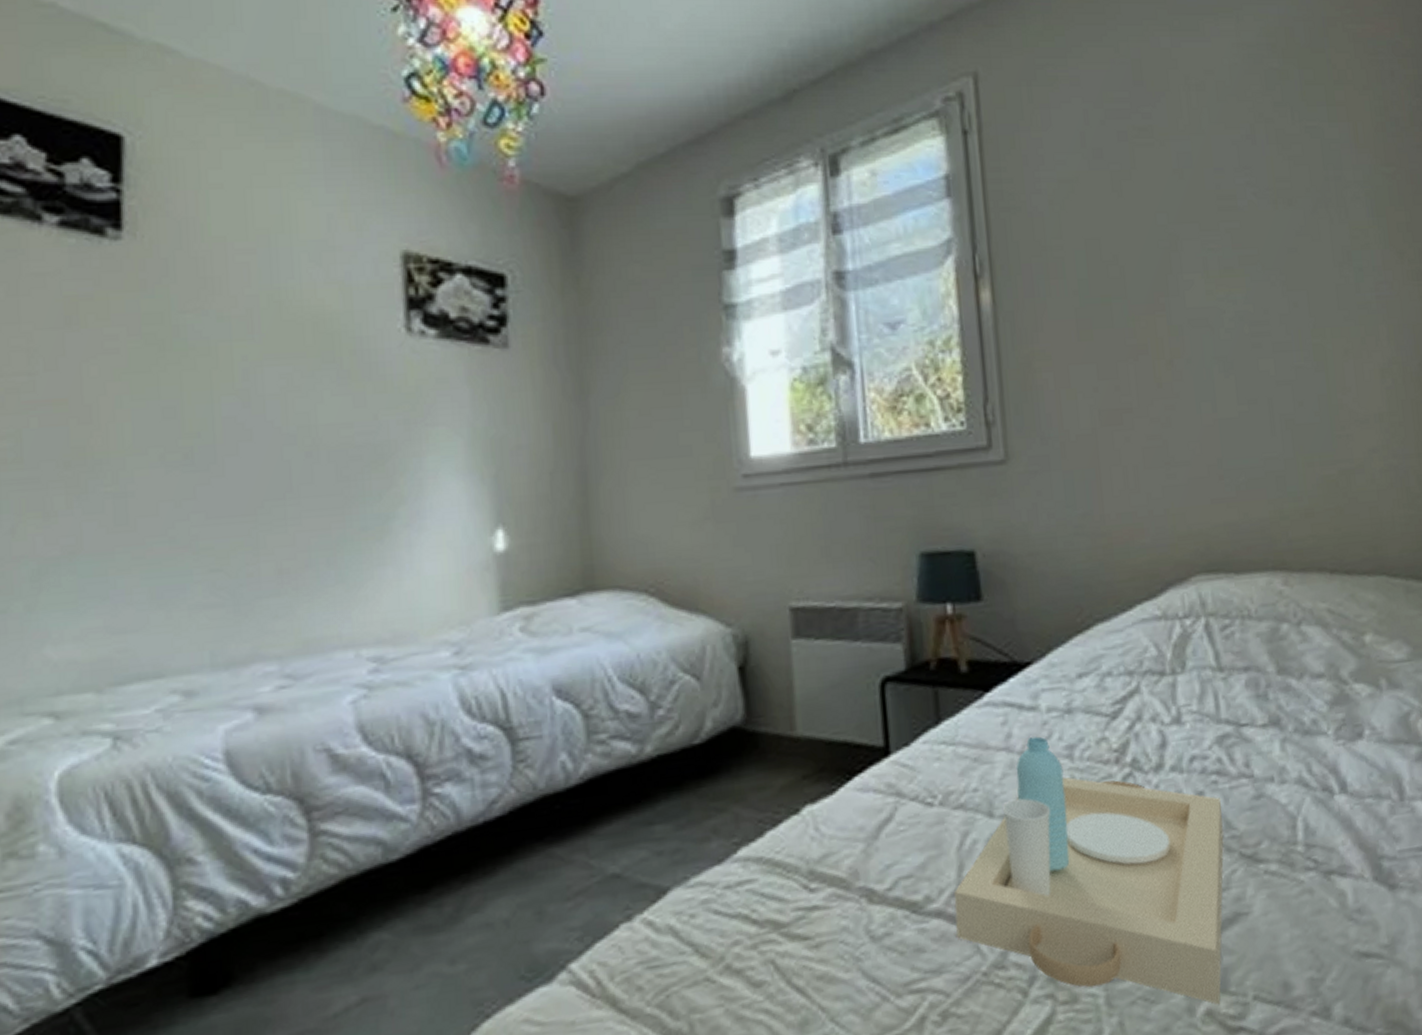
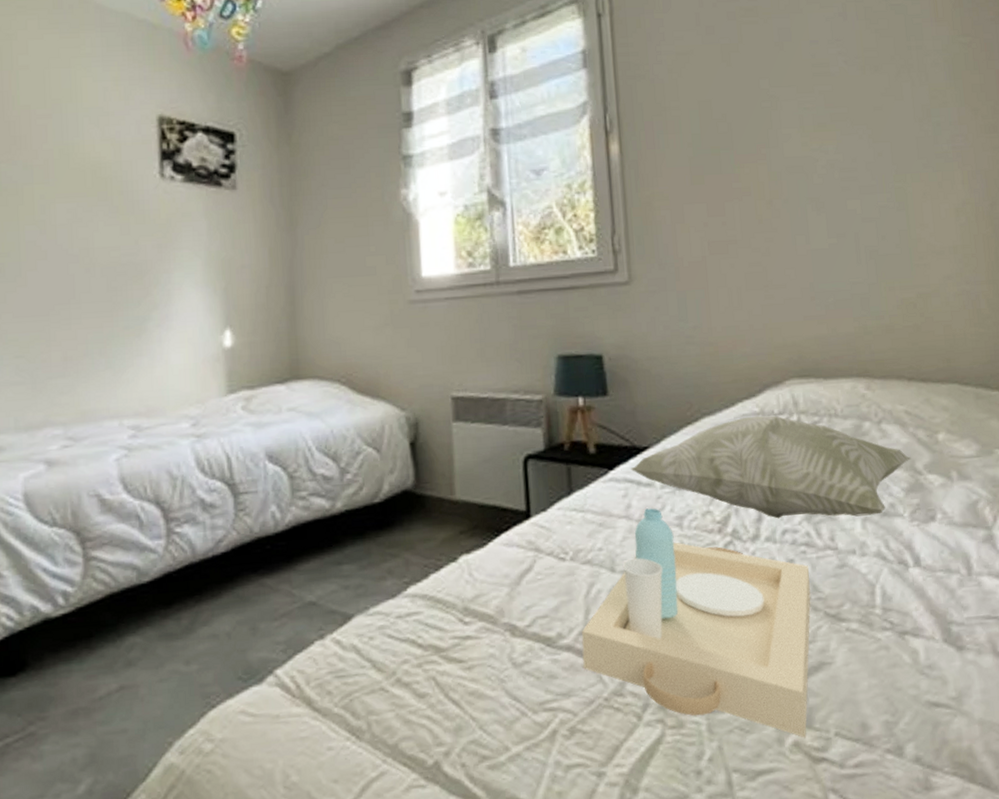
decorative pillow: none [1010,619,1335,744] -> present [630,415,911,519]

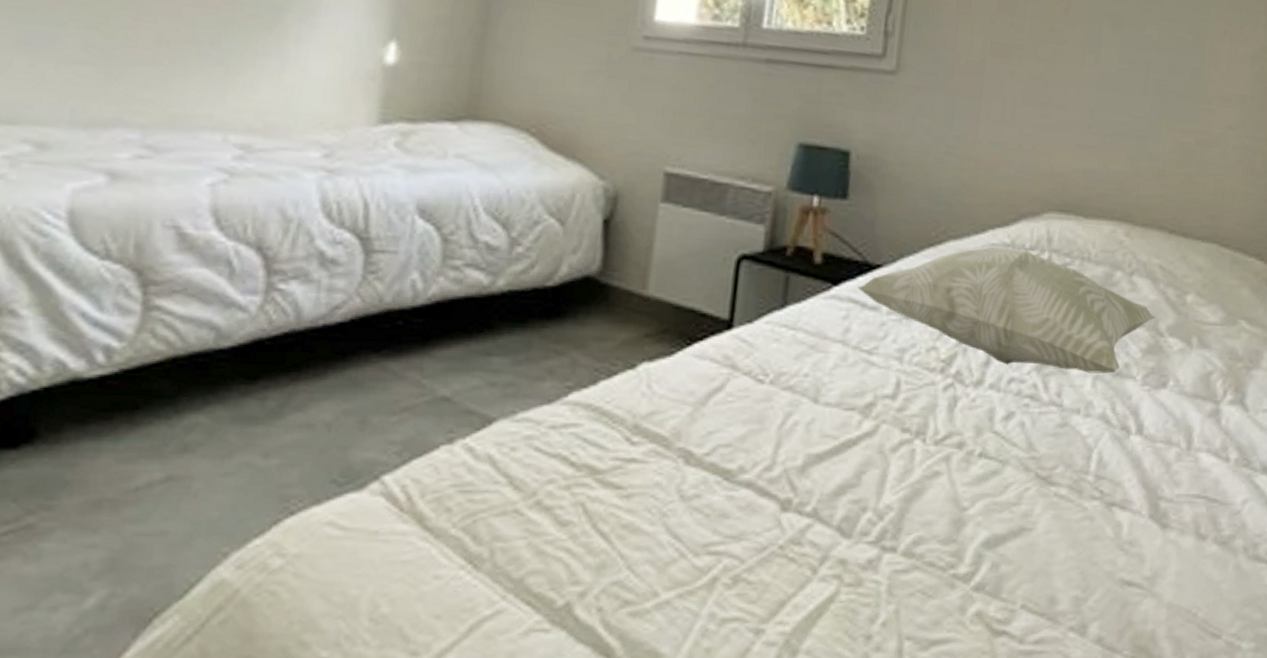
serving tray: present [581,508,811,738] -> none [762,335,1029,608]

